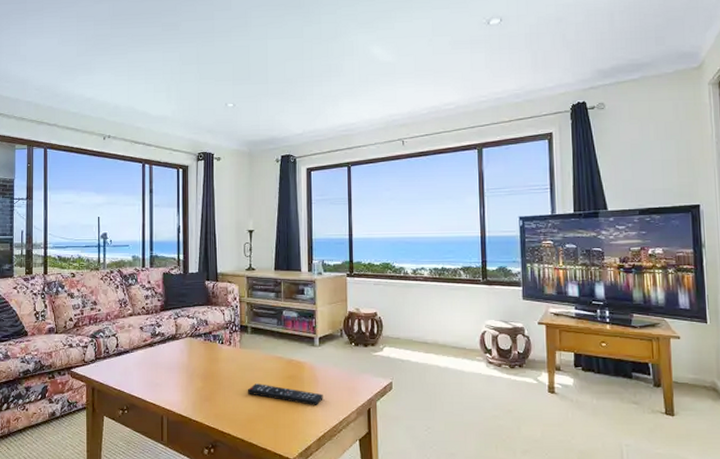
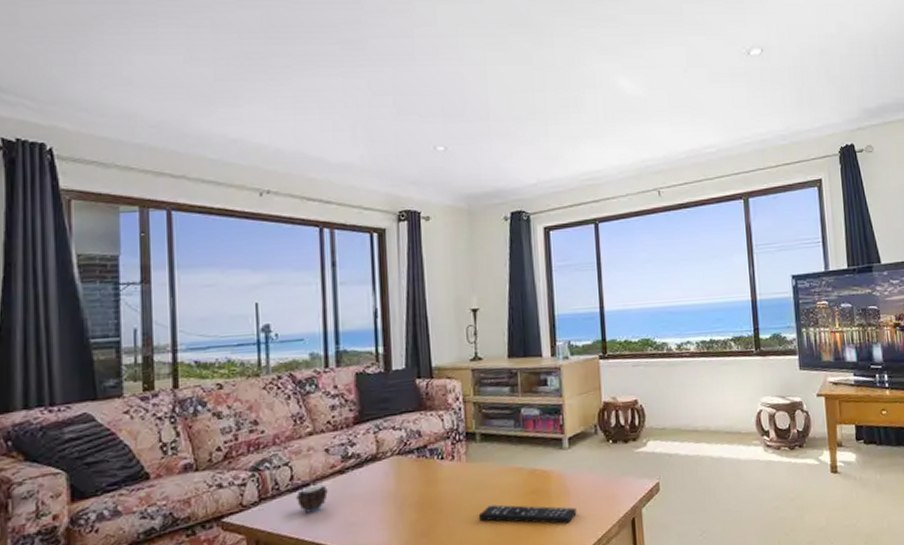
candle: none [119,352,141,372] -> present [295,484,328,513]

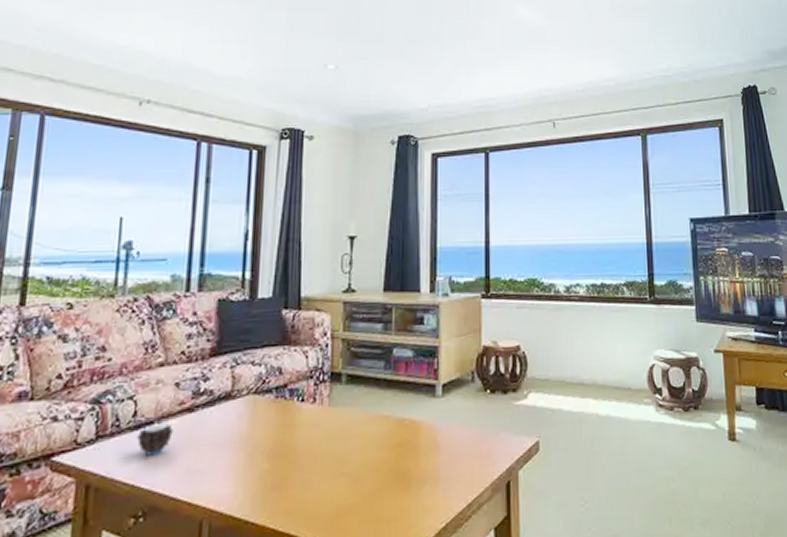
remote control: present [478,504,577,525] -> none [336,457,446,485]

